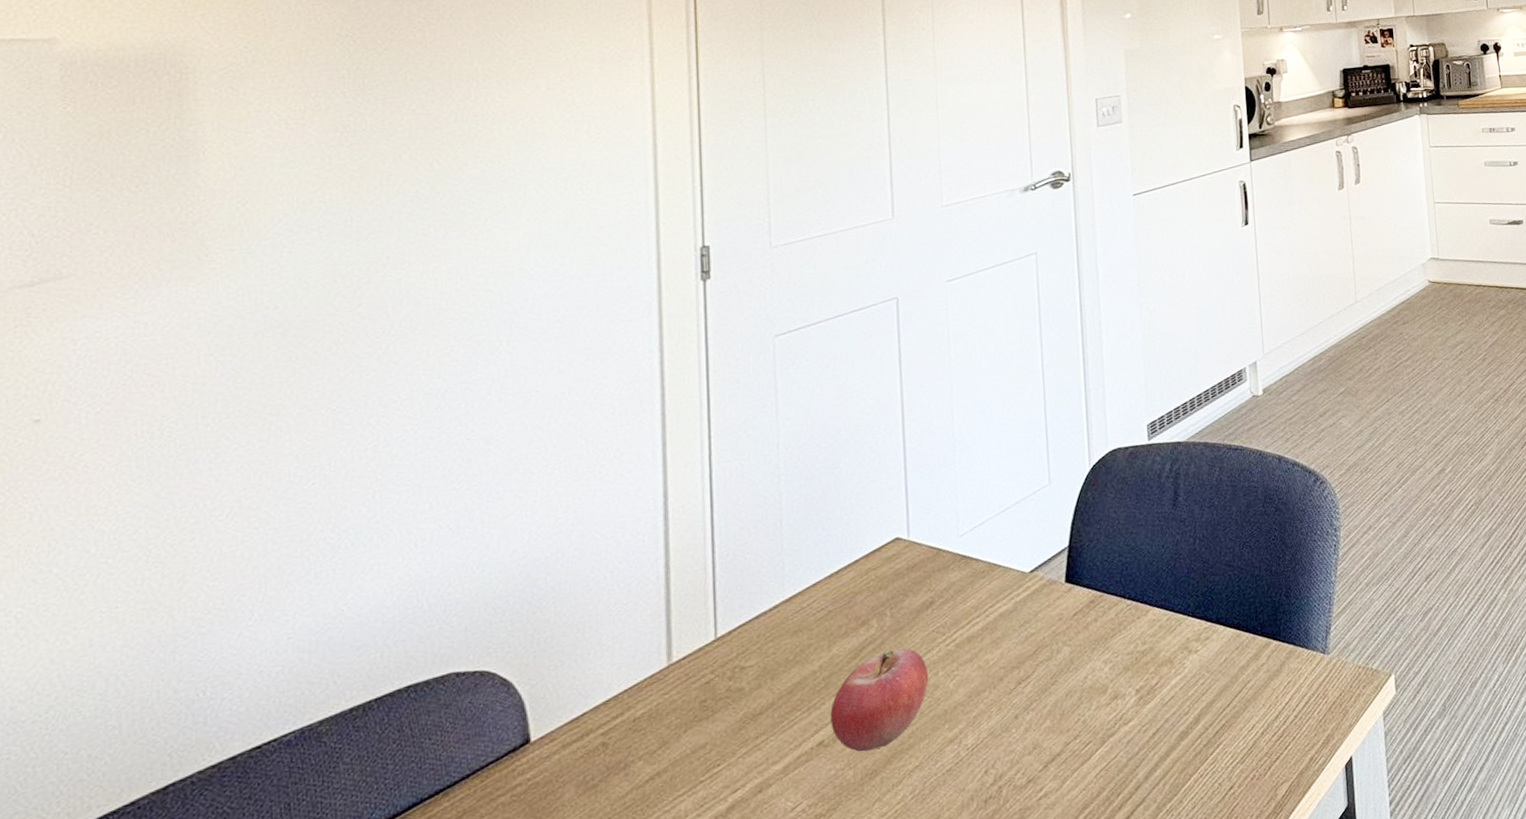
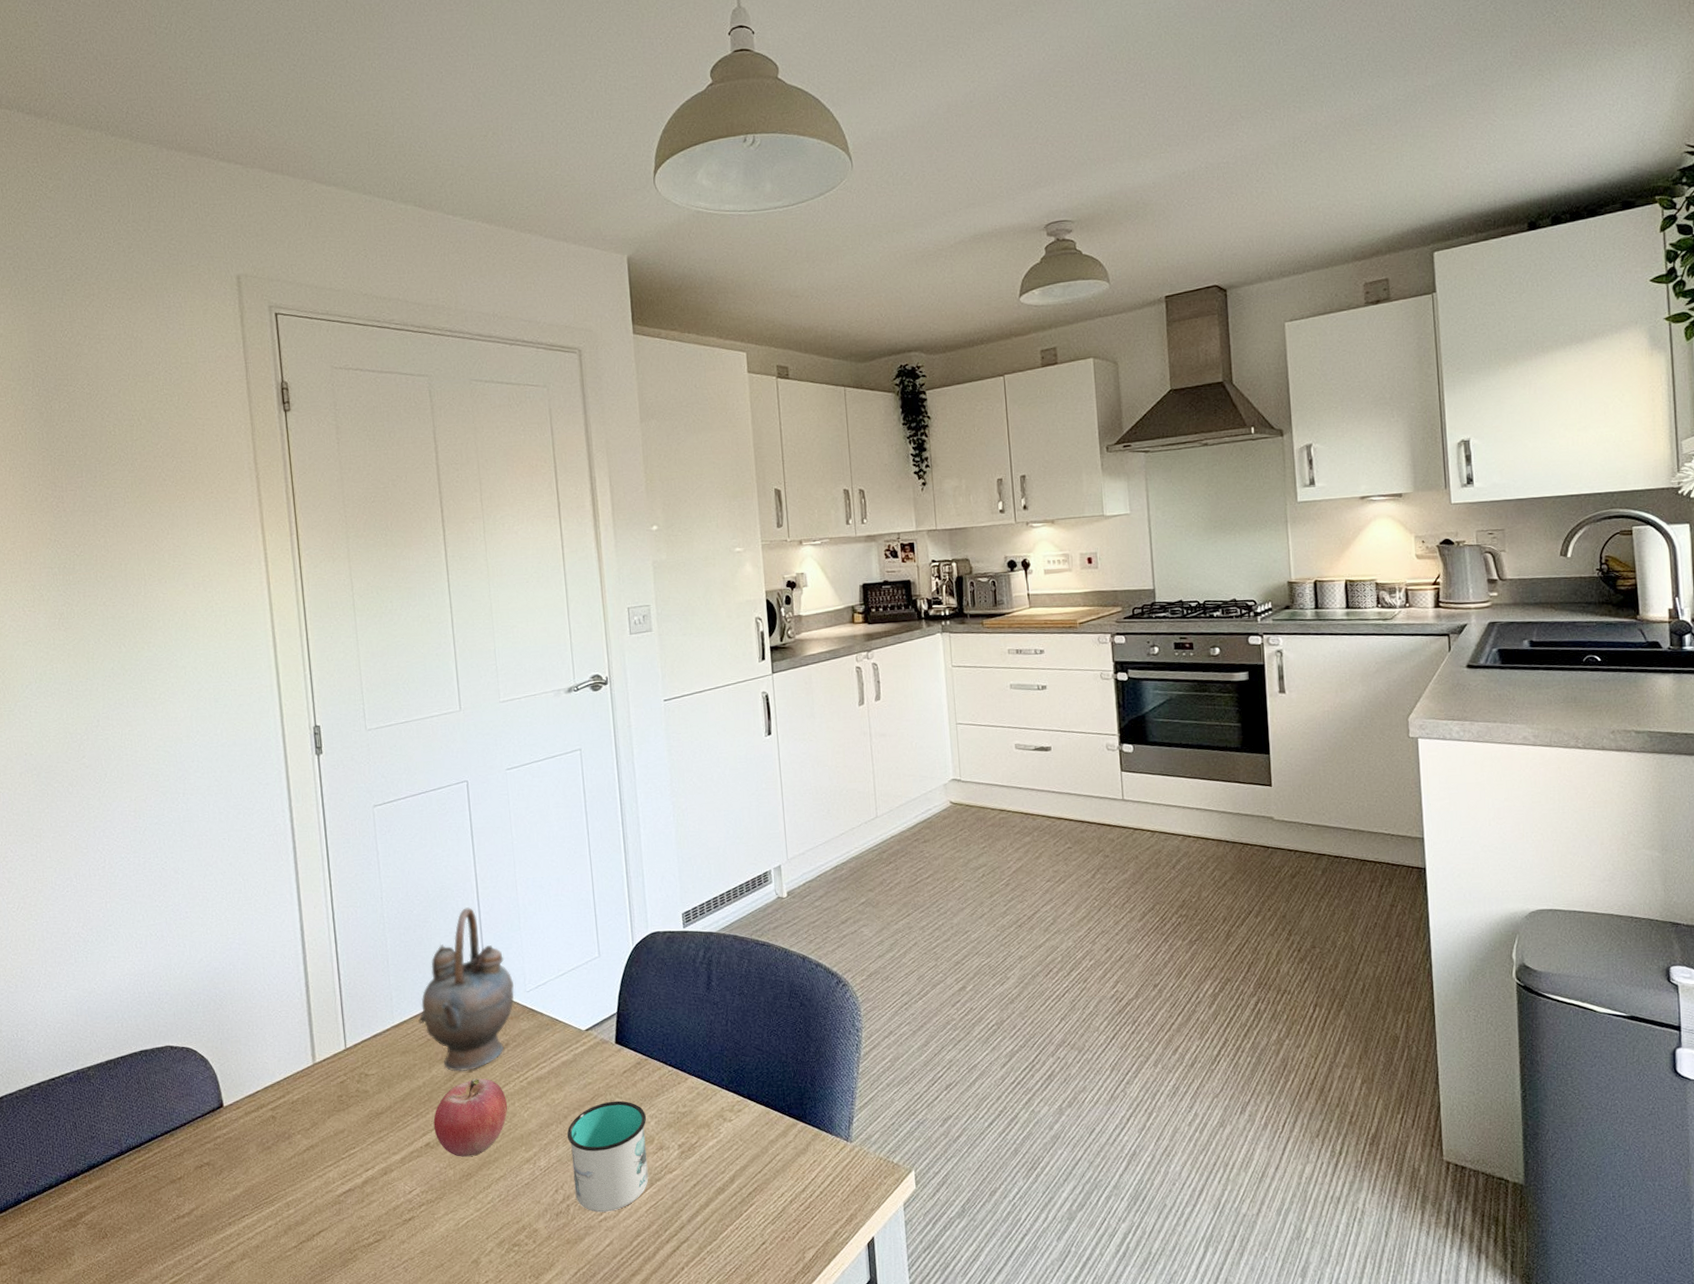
teapot: none [818,444,944,646] -> present [418,907,515,1072]
mug: none [1002,648,1100,789] -> present [566,1100,649,1213]

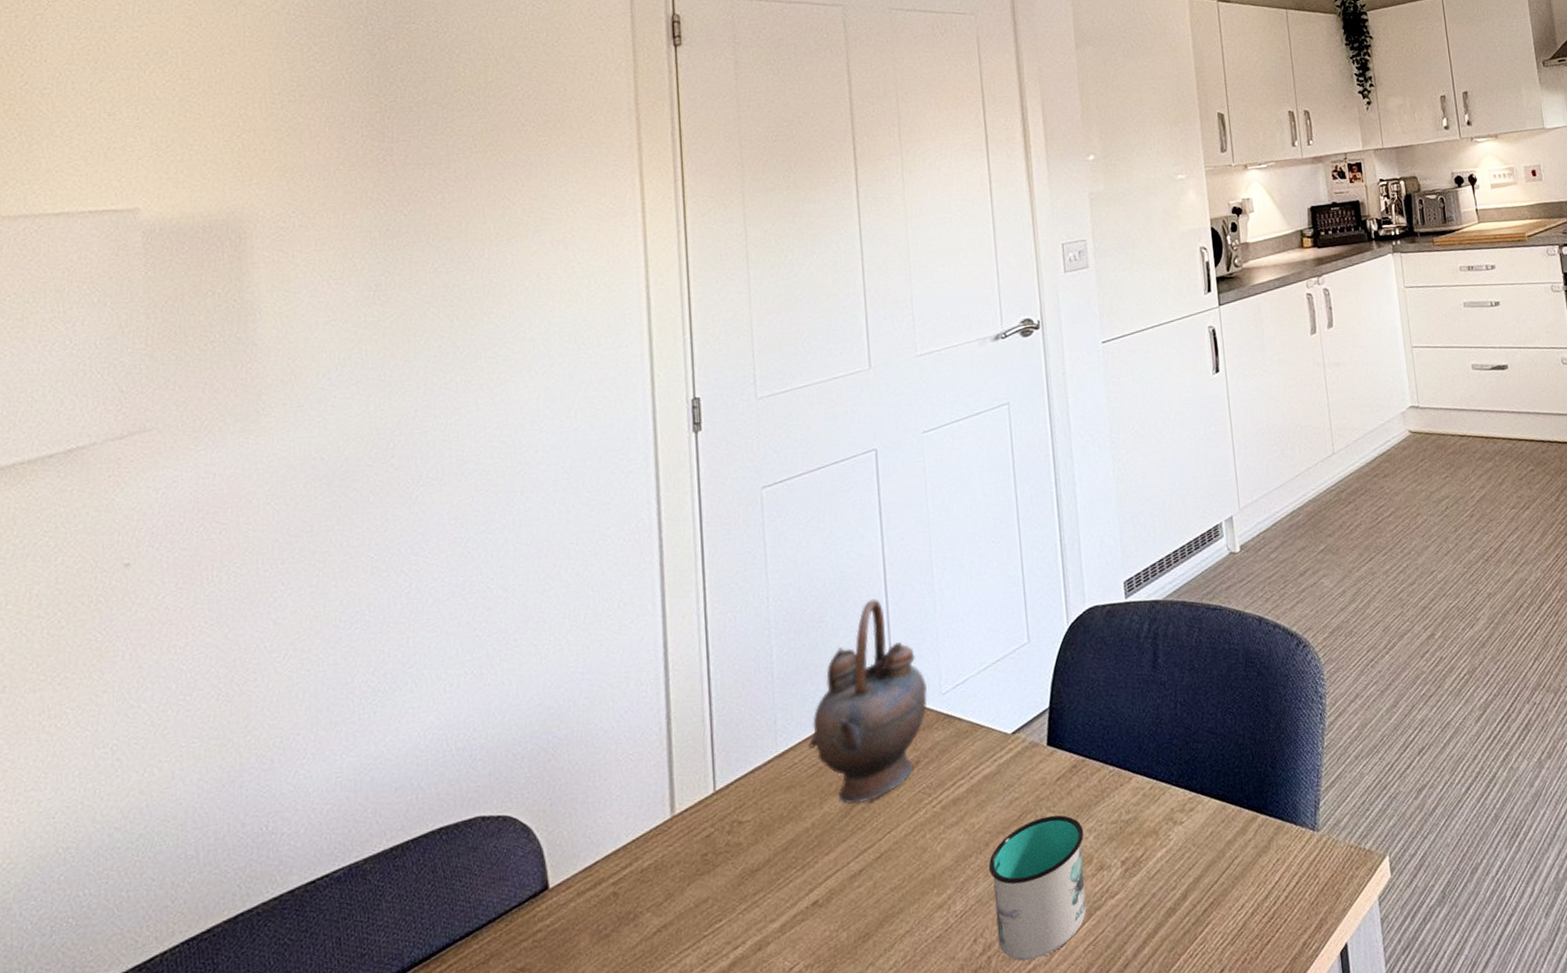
fruit: present [433,1078,508,1157] -> none [823,808,917,914]

